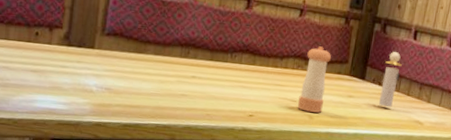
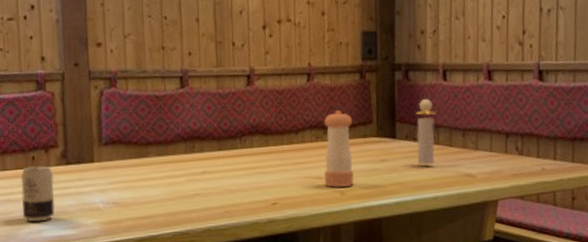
beverage can: none [18,37,54,93] -> present [21,160,55,222]

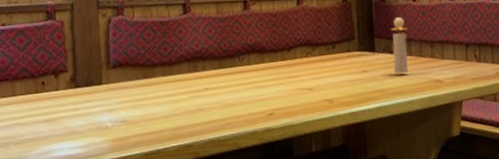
beverage can: present [21,160,55,222] -> none [30,85,65,143]
pepper shaker: present [324,110,354,188] -> none [313,29,341,97]

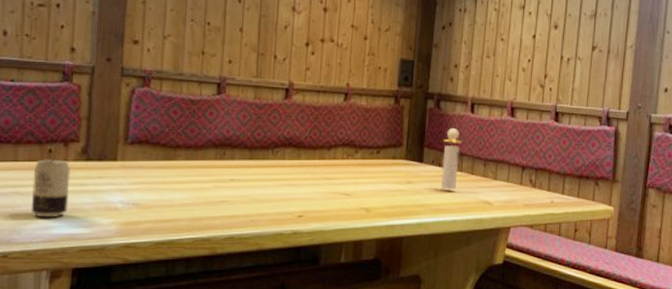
beverage can: none [30,85,65,143] -> present [31,154,70,218]

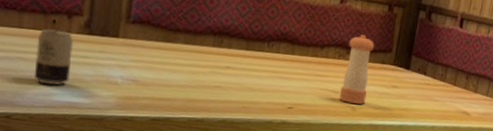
pepper shaker: none [351,131,384,204] -> present [339,34,375,104]
perfume bottle: present [440,127,462,190] -> none [424,39,448,98]

